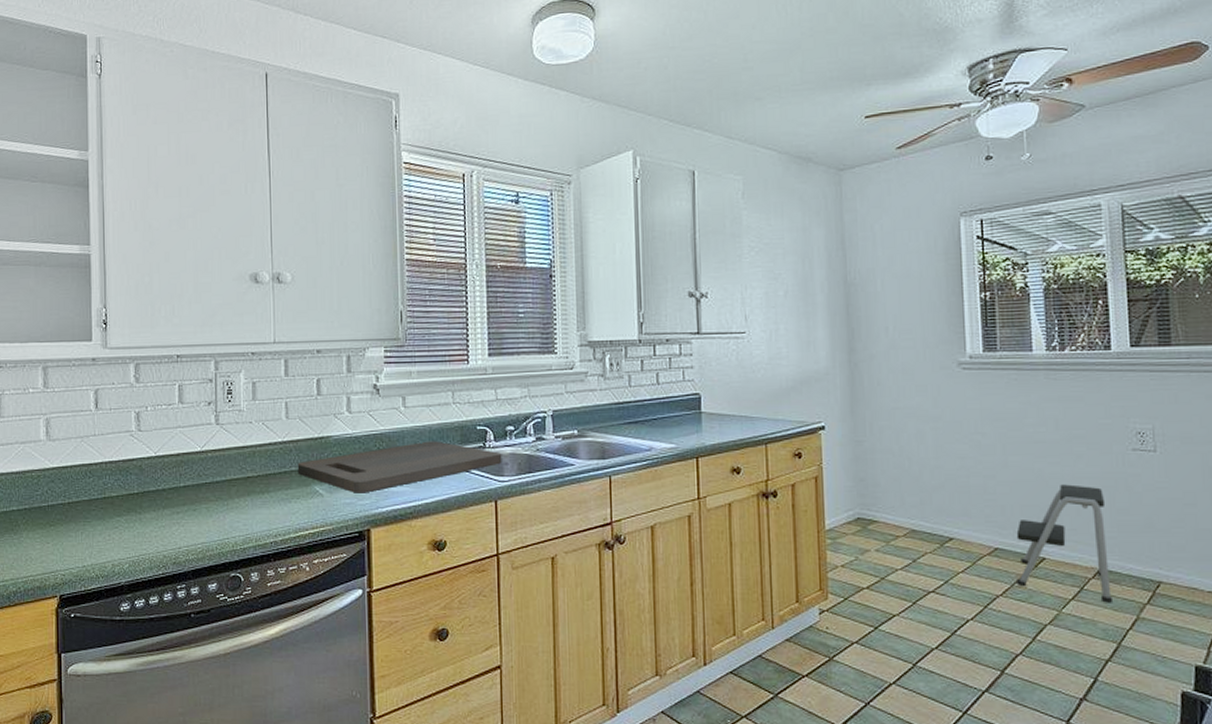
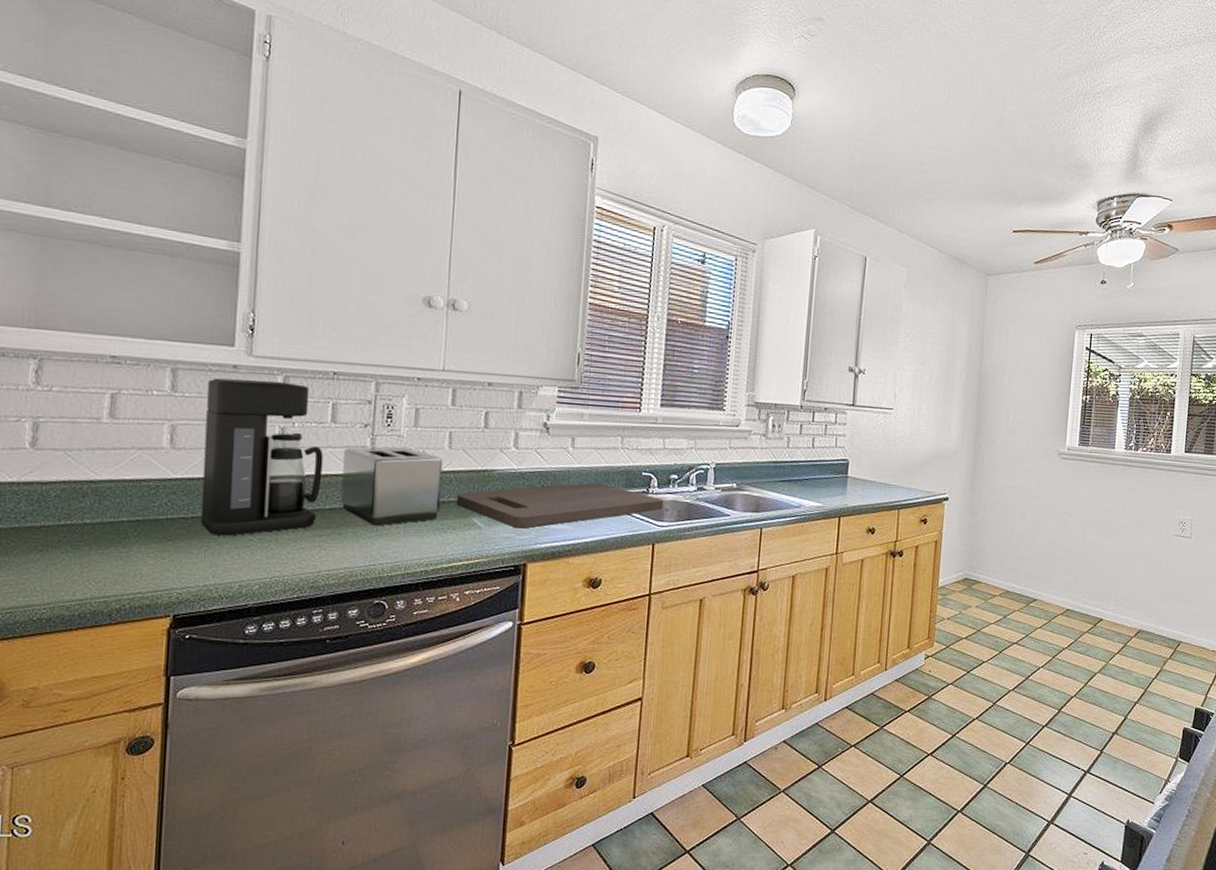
coffee maker: none [73,369,175,518] -> present [200,378,324,536]
toaster: none [191,420,283,500] -> present [341,446,443,526]
step stool: present [1016,484,1112,603] -> none [1079,560,1151,657]

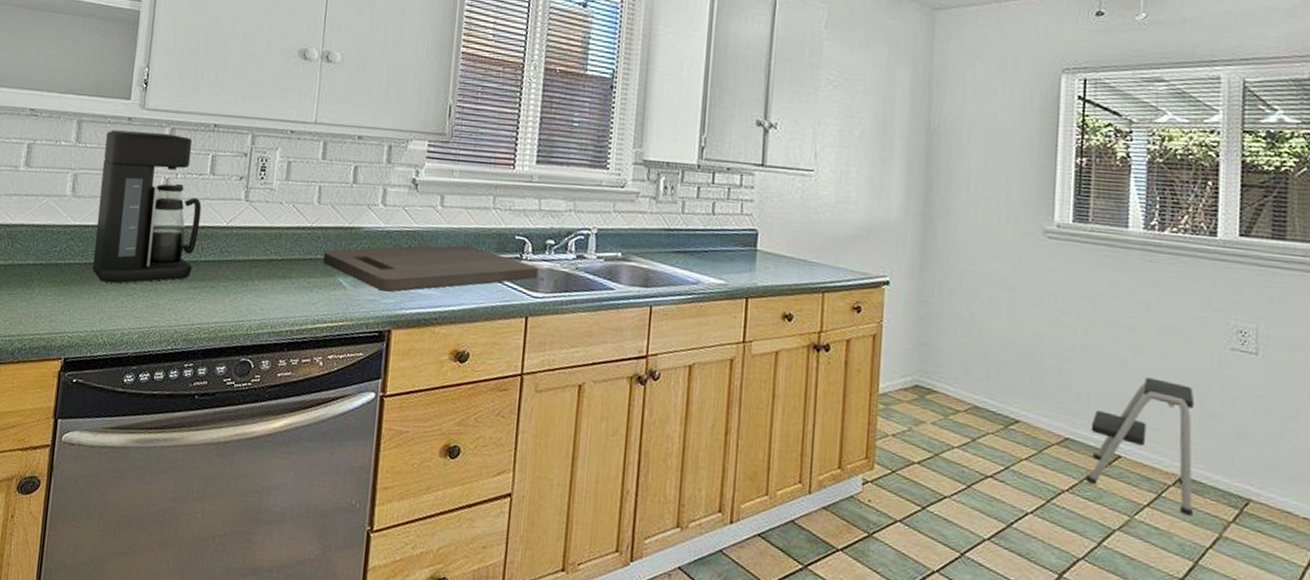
toaster: present [341,446,443,526] -> none [215,199,312,281]
step stool: none [1079,560,1151,657] -> present [1086,377,1195,516]

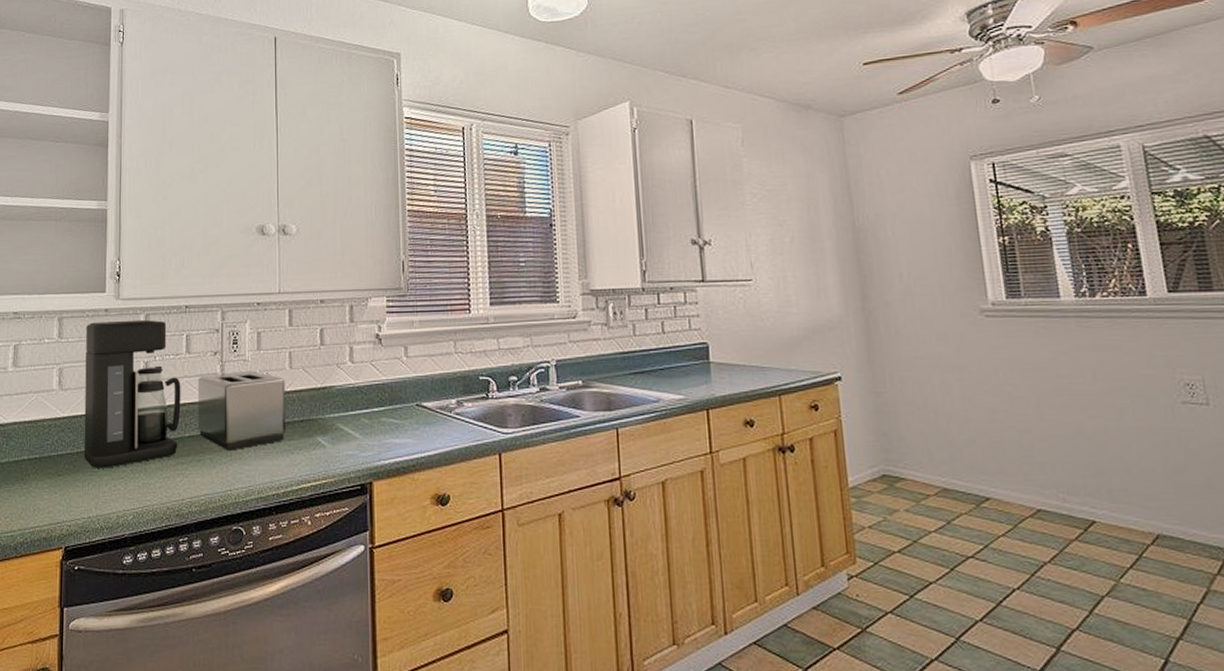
toaster: none [215,199,312,281] -> present [197,370,286,451]
cutting board: present [323,244,539,292] -> none [300,391,506,445]
step stool: present [1086,377,1195,516] -> none [1060,440,1177,573]

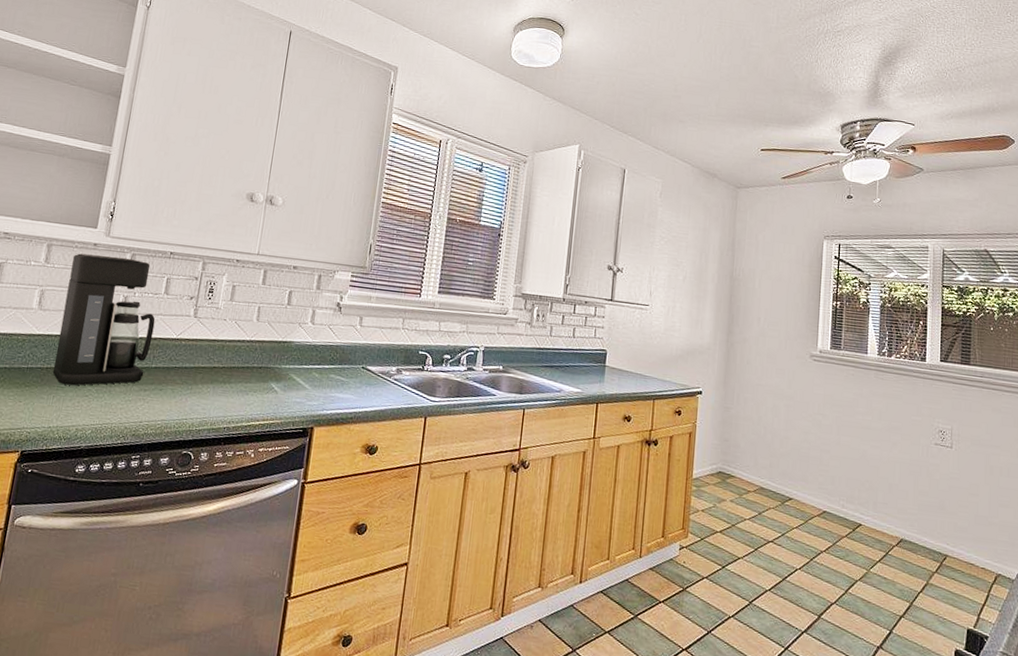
toaster: present [197,370,286,451] -> none [165,315,251,385]

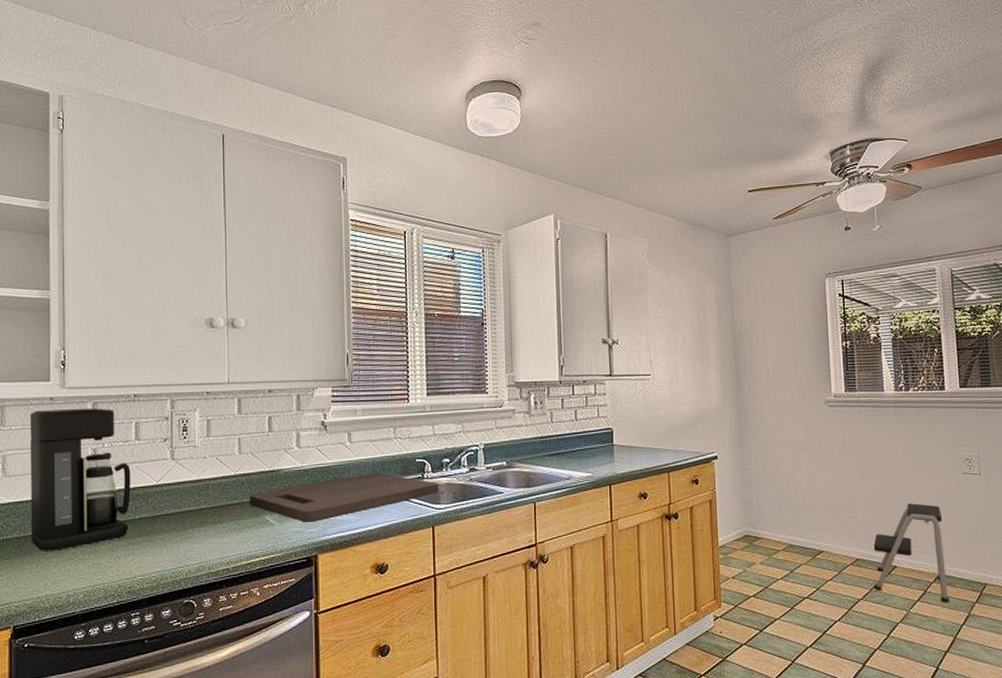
cutting board: none [258,357,437,396] -> present [249,473,439,522]
step stool: none [838,465,911,568] -> present [873,503,949,603]

